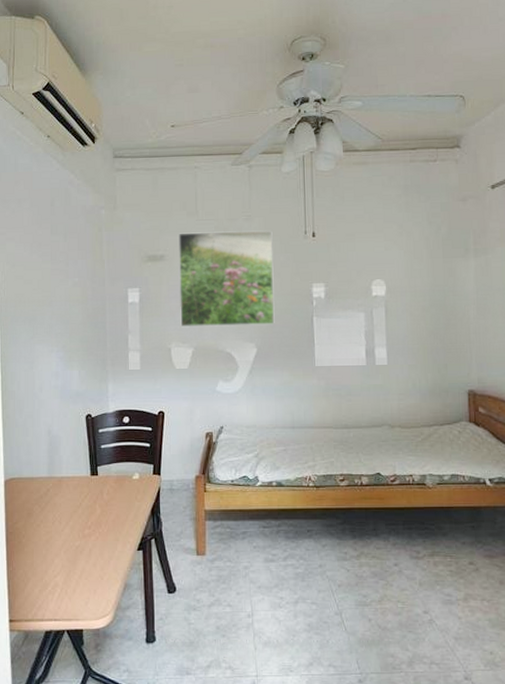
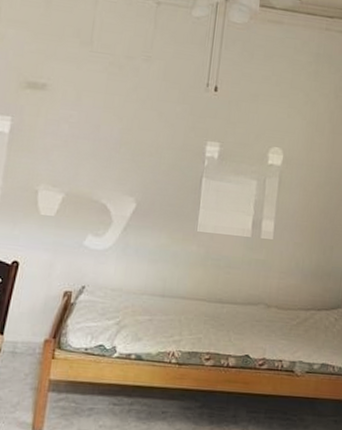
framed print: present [178,231,275,326] -> none [53,62,172,181]

